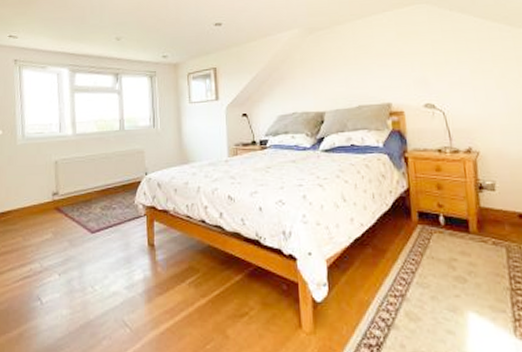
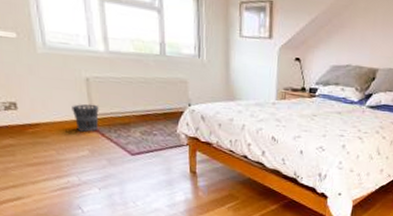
wastebasket: none [40,185,64,214] -> present [72,103,99,132]

